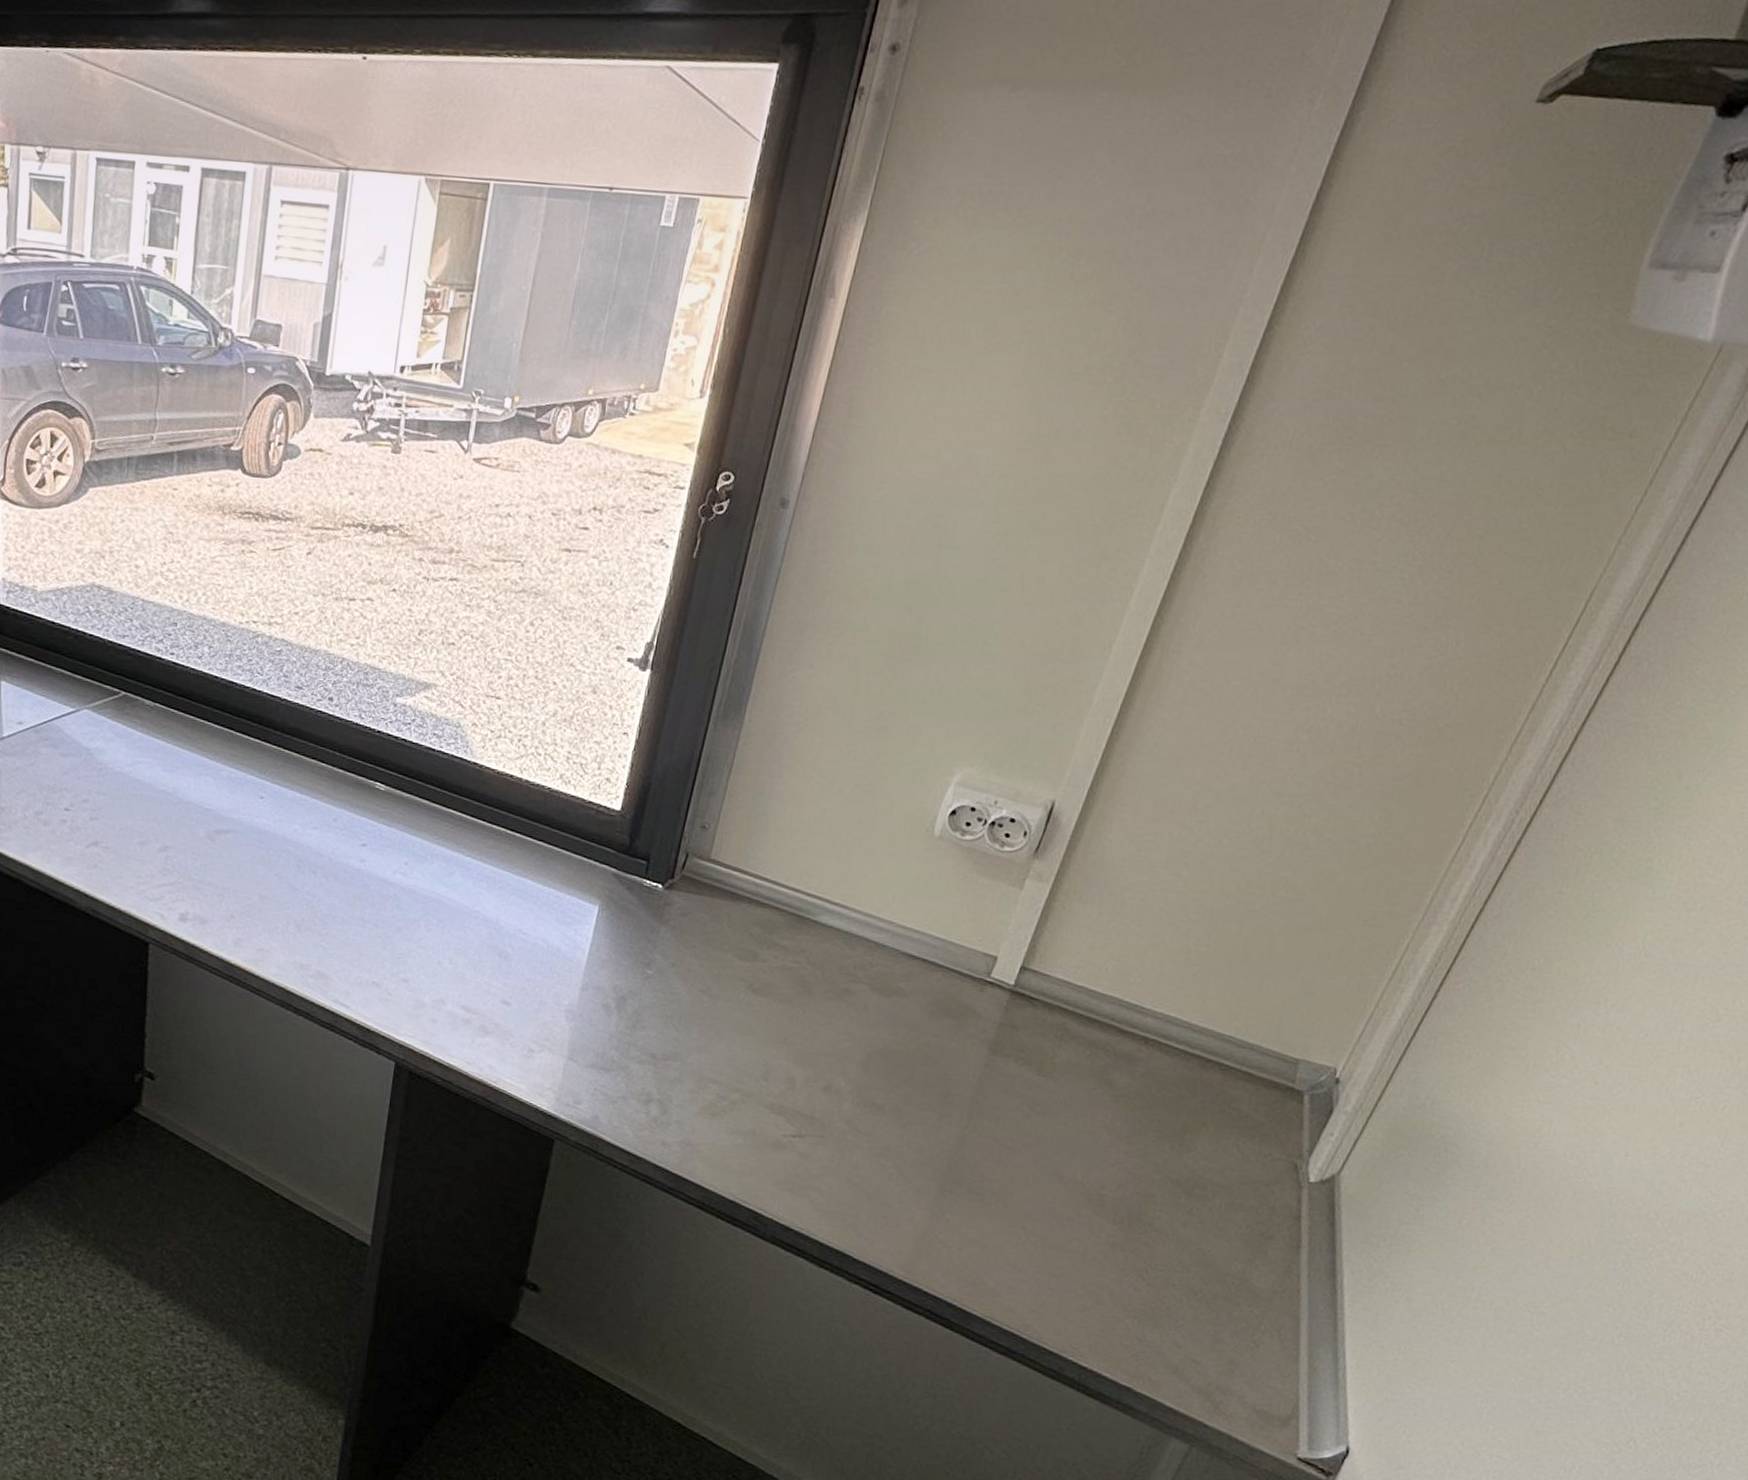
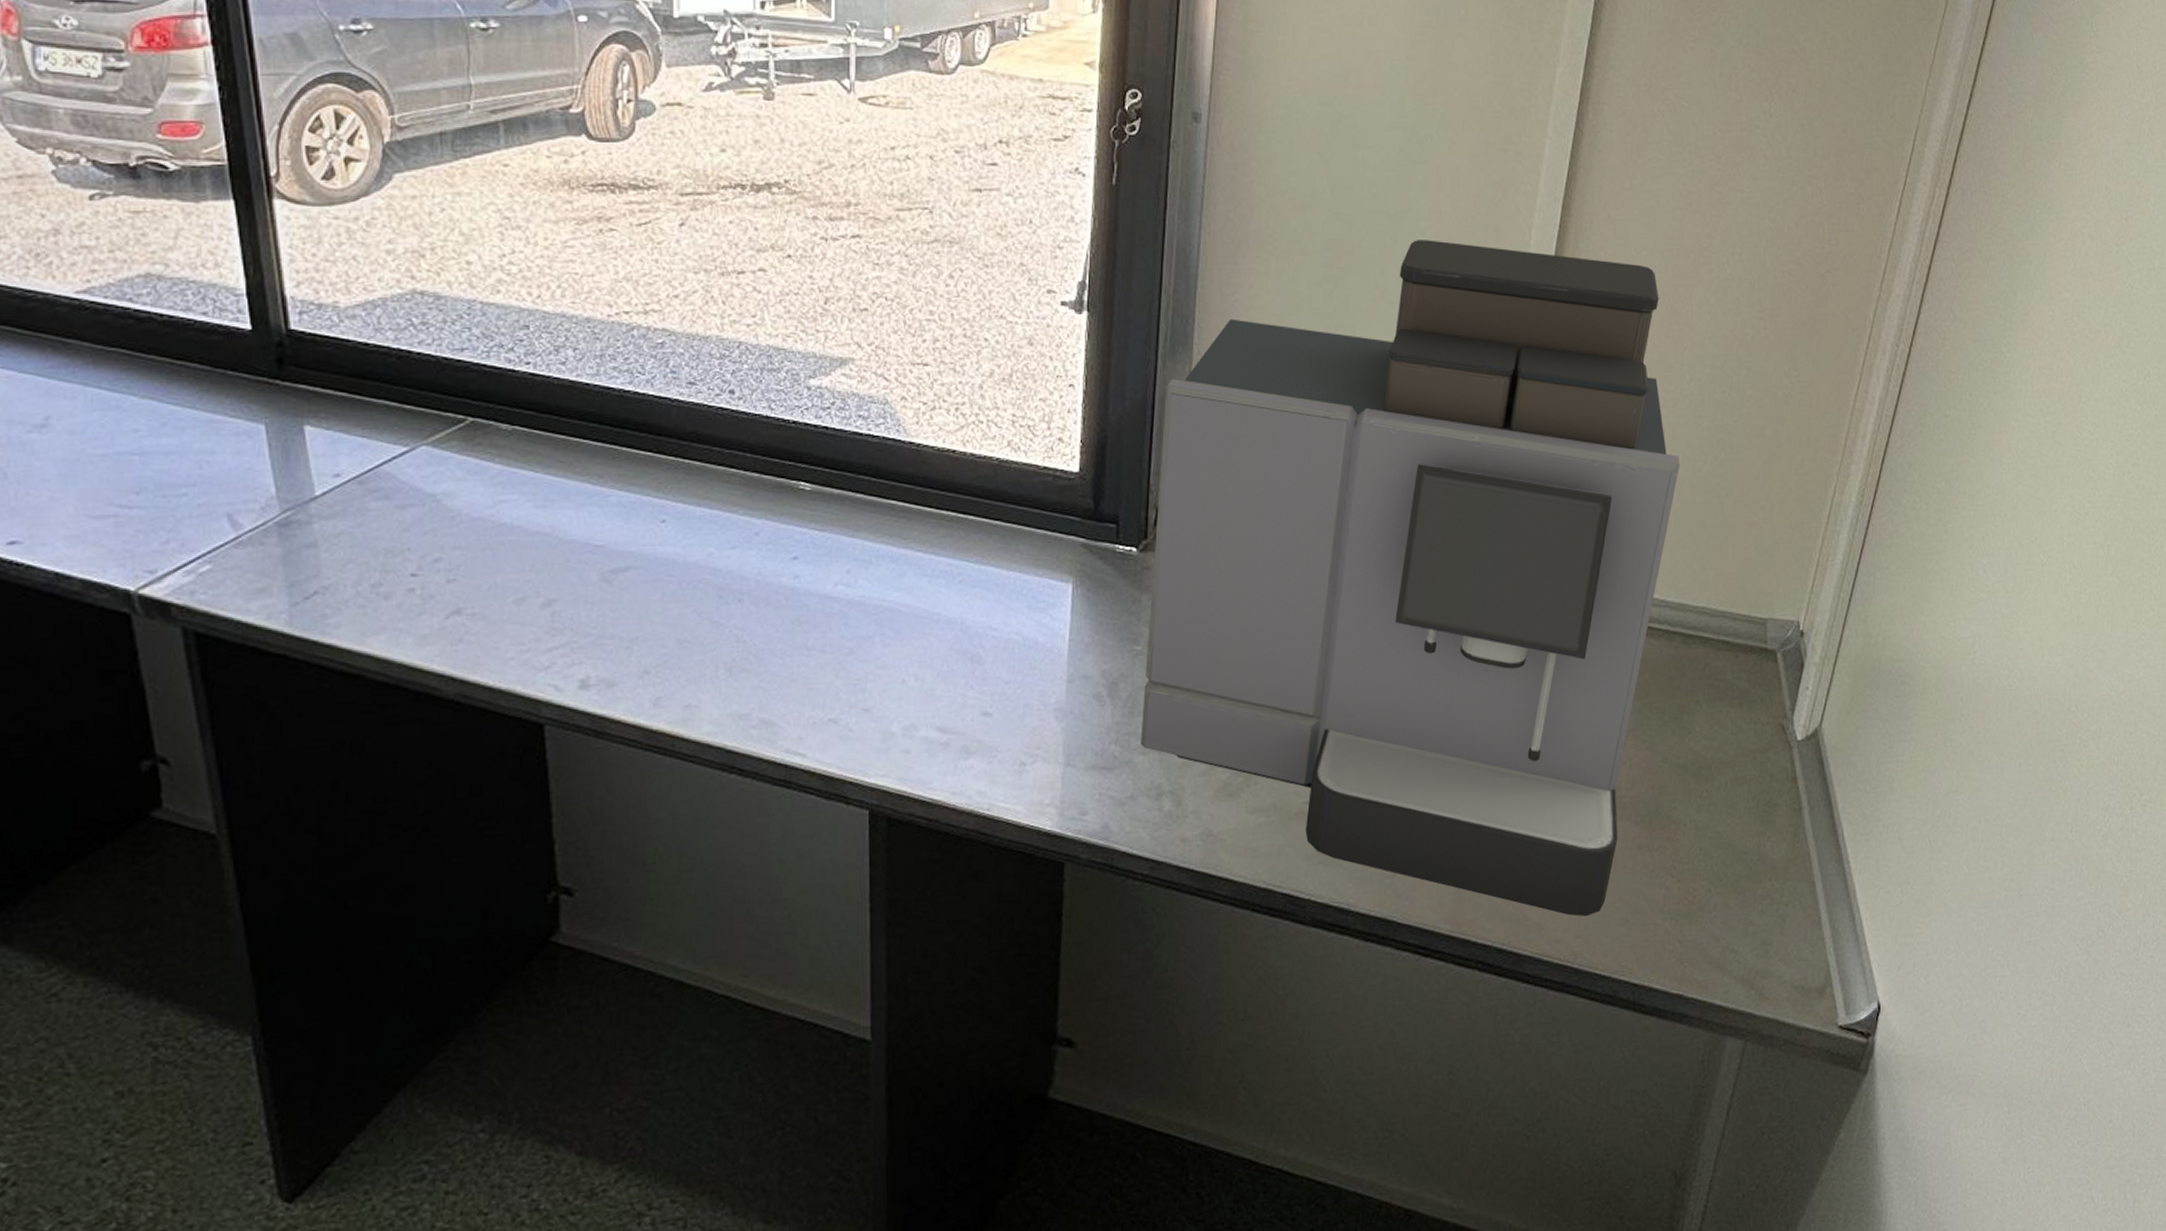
coffee machine: none [638,641,1244,1296] -> present [1140,240,1680,917]

